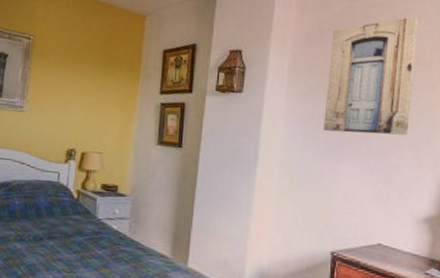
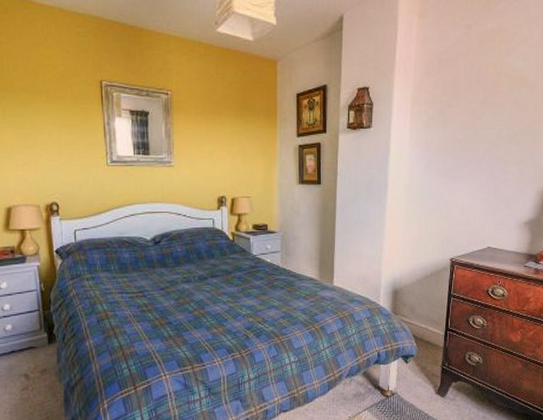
wall art: present [324,16,419,136] -> none [443,40,525,155]

